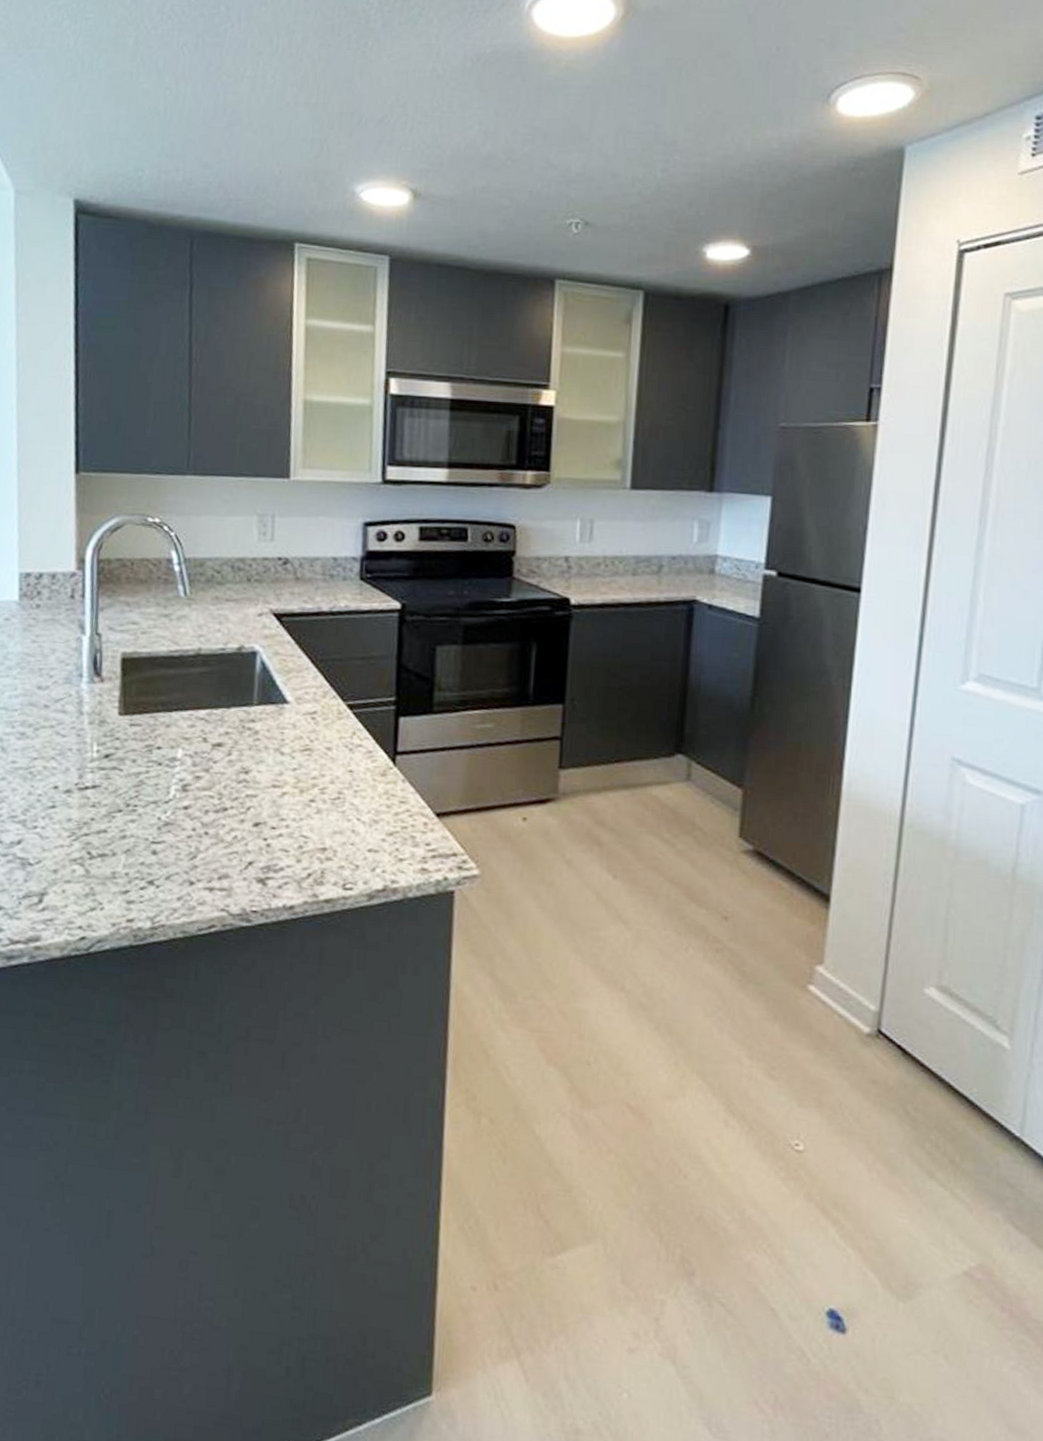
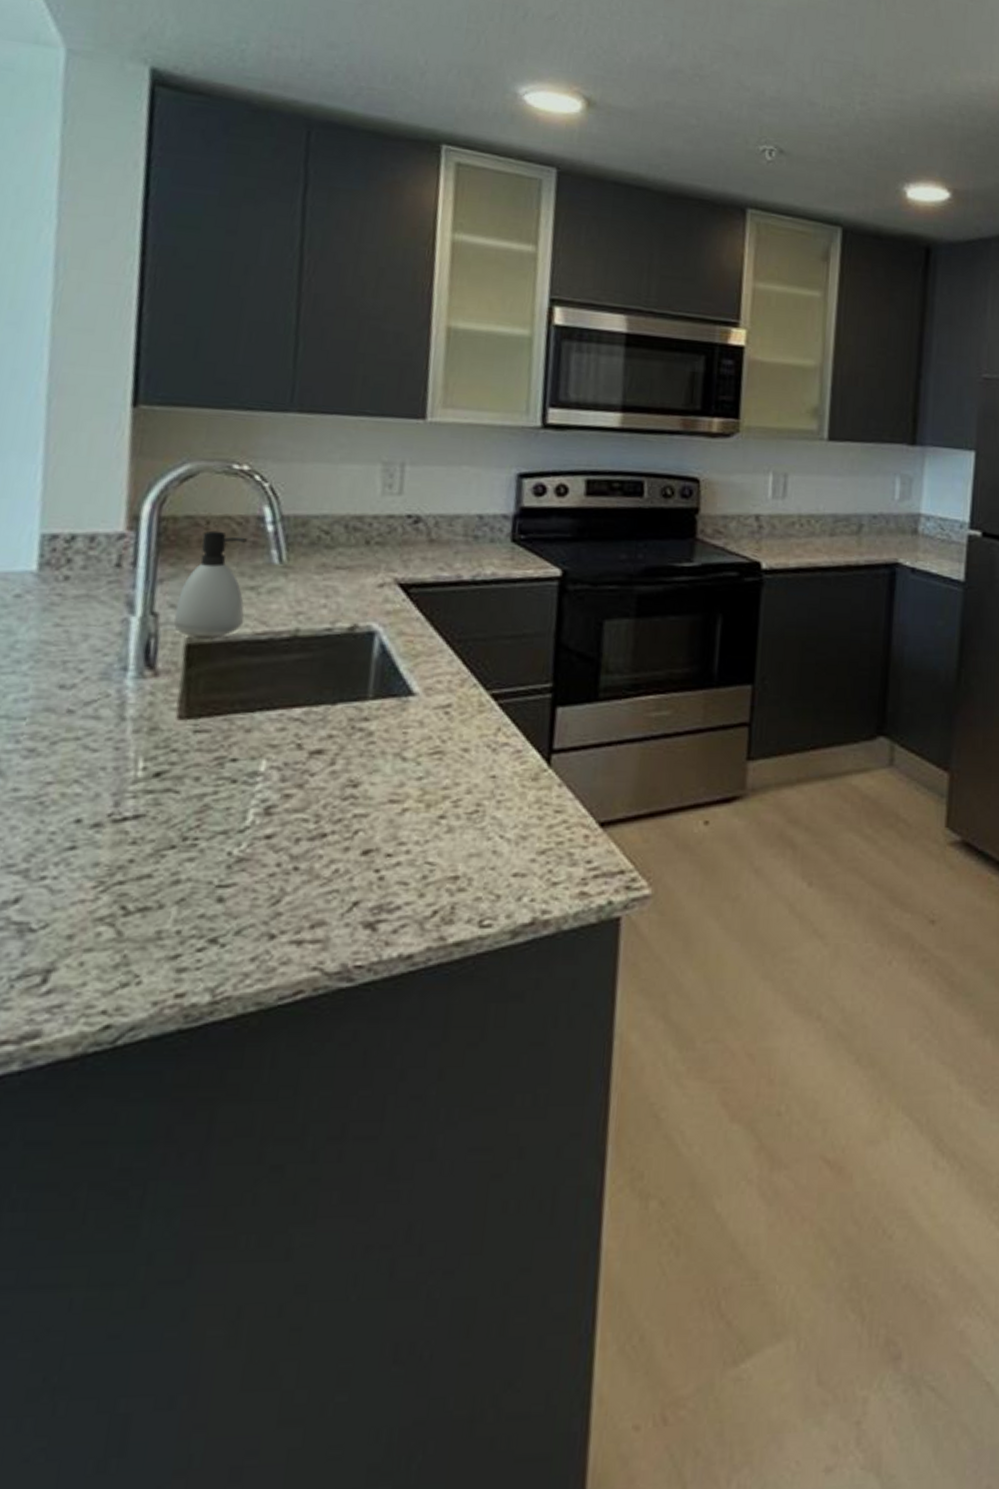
soap dispenser: none [112,570,162,655] -> present [174,530,247,640]

